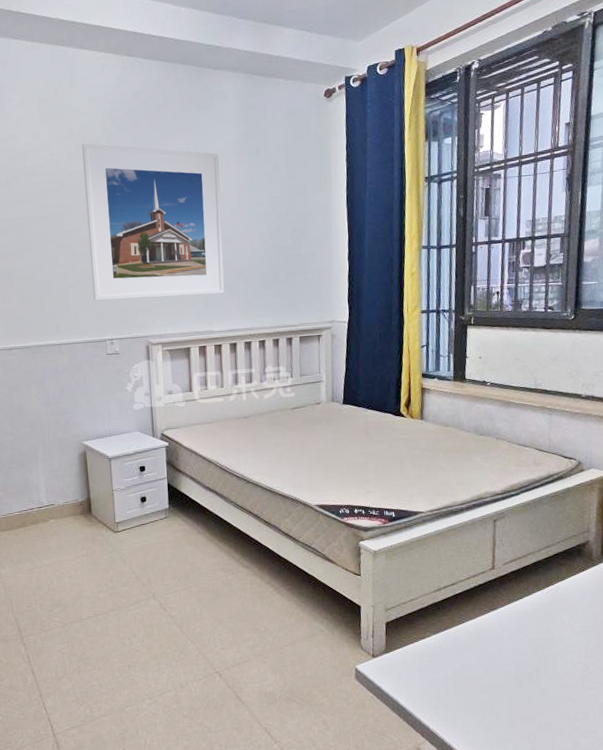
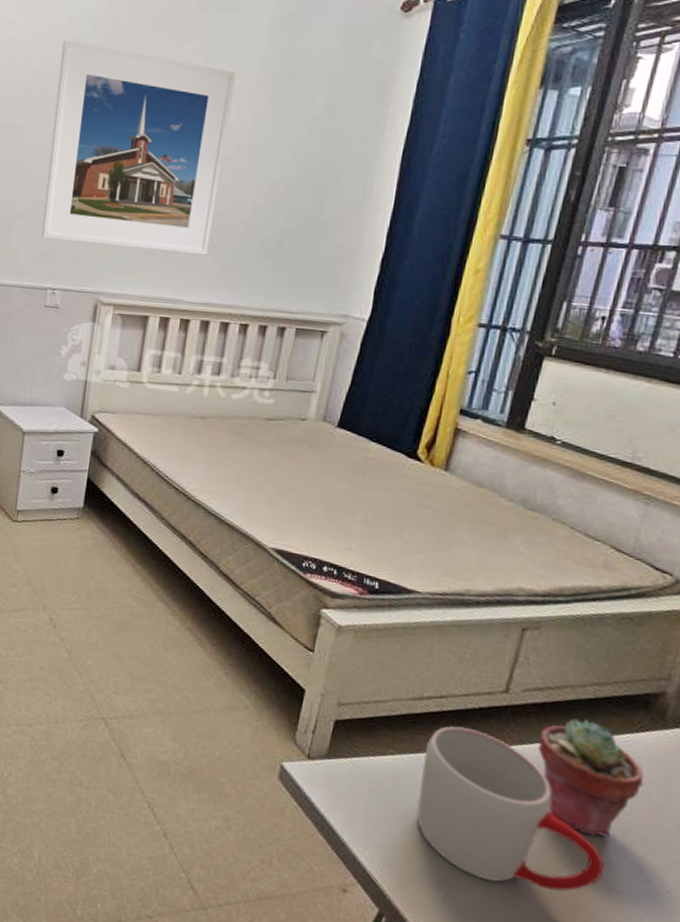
mug: none [449,602,580,710] -> present [416,726,605,892]
potted succulent: none [520,573,589,655] -> present [537,719,644,839]

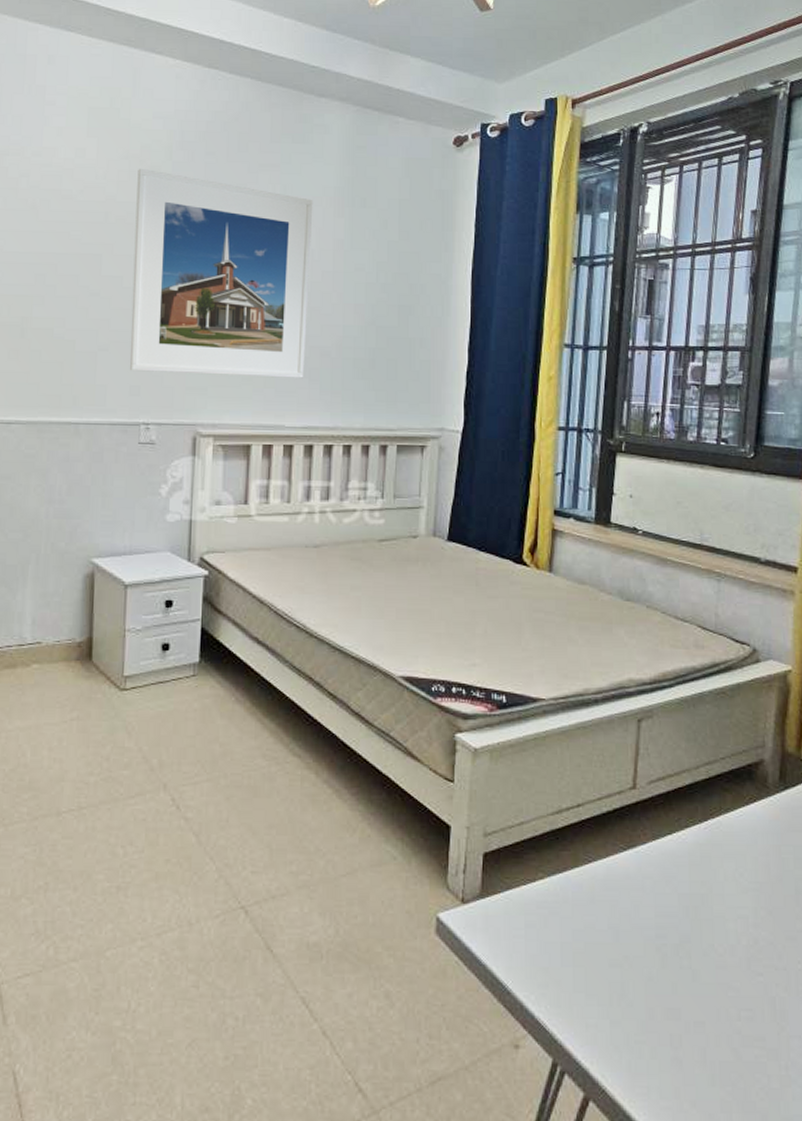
mug: present [416,726,605,892] -> none [571,834,745,996]
potted succulent: present [537,719,644,839] -> none [668,802,761,921]

